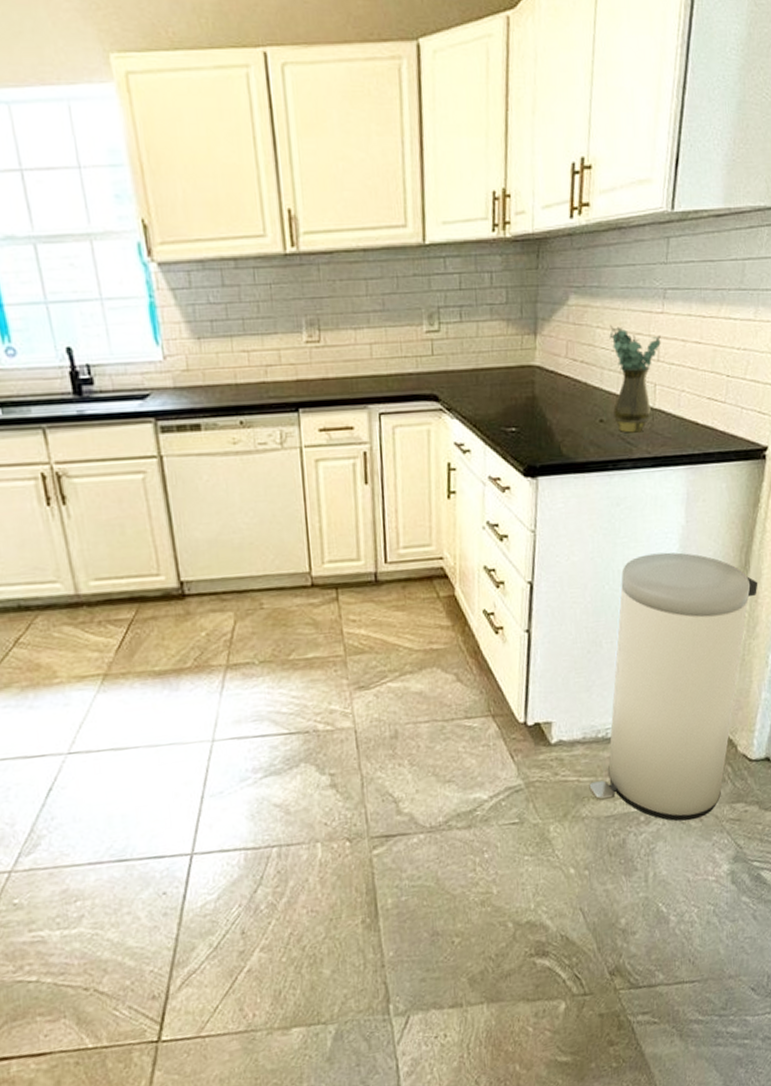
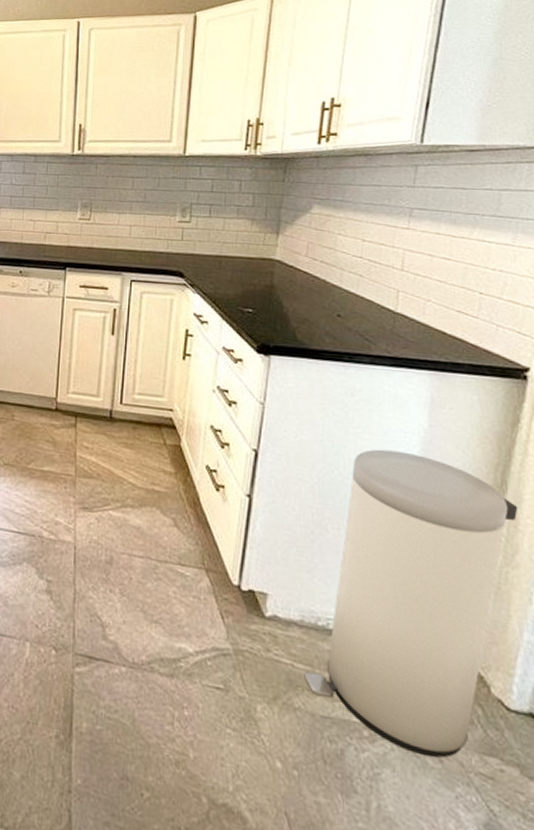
vase: present [609,325,661,433] -> none [351,234,406,332]

